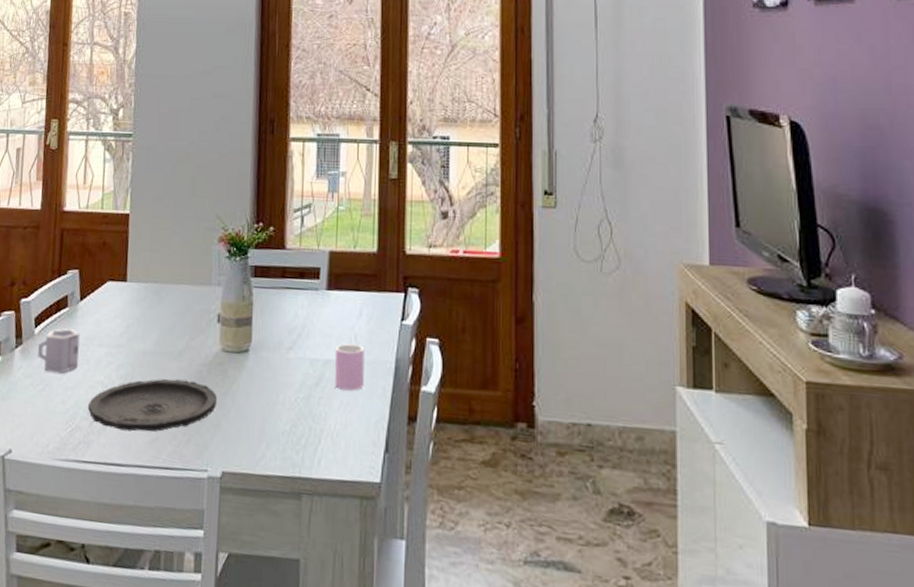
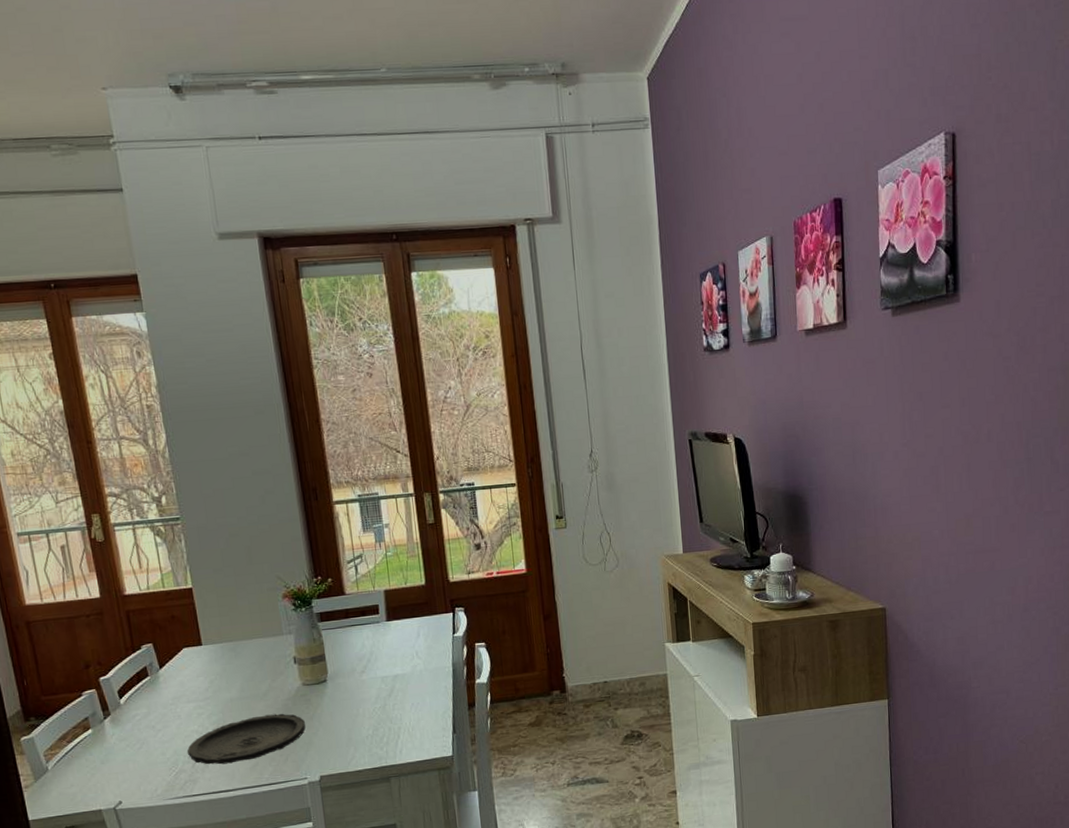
cup: present [38,328,80,373] -> none [127,693,171,733]
cup: present [335,343,365,391] -> none [402,658,429,695]

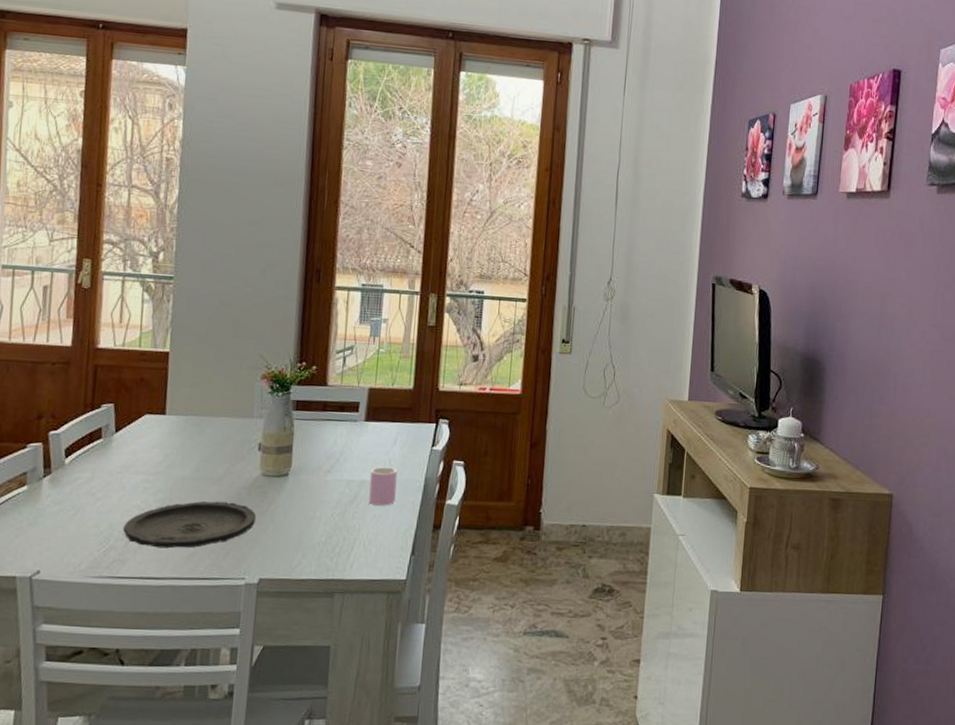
cup: none [402,658,429,695] -> present [369,467,398,506]

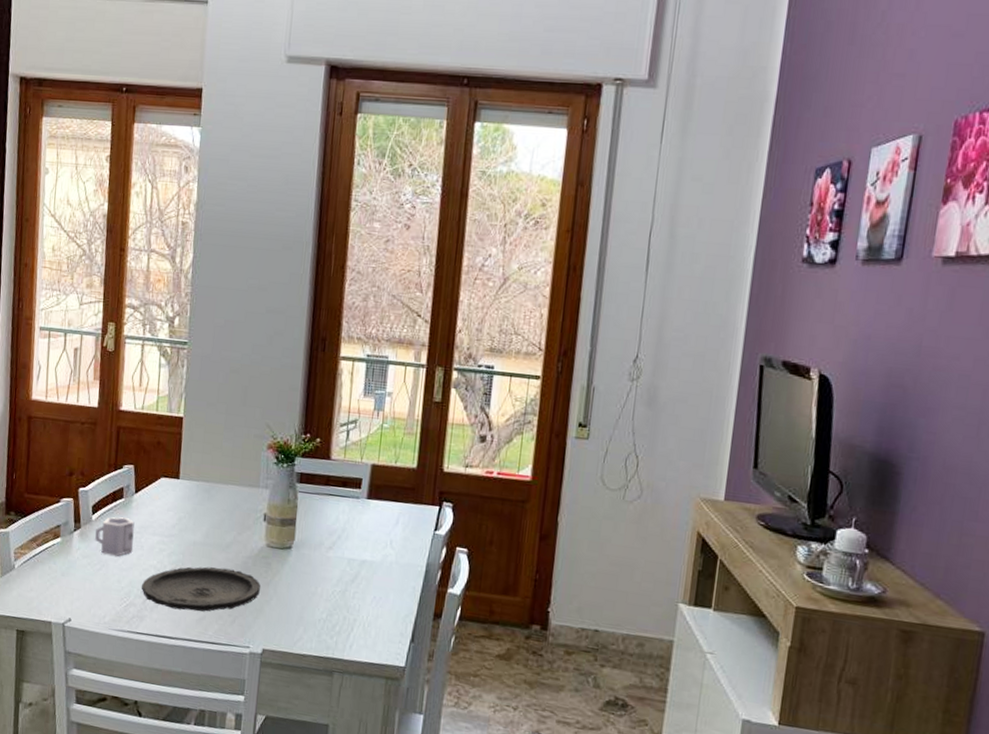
cup: none [68,458,115,499] -> present [95,517,135,556]
cup: present [369,467,398,506] -> none [369,547,399,589]

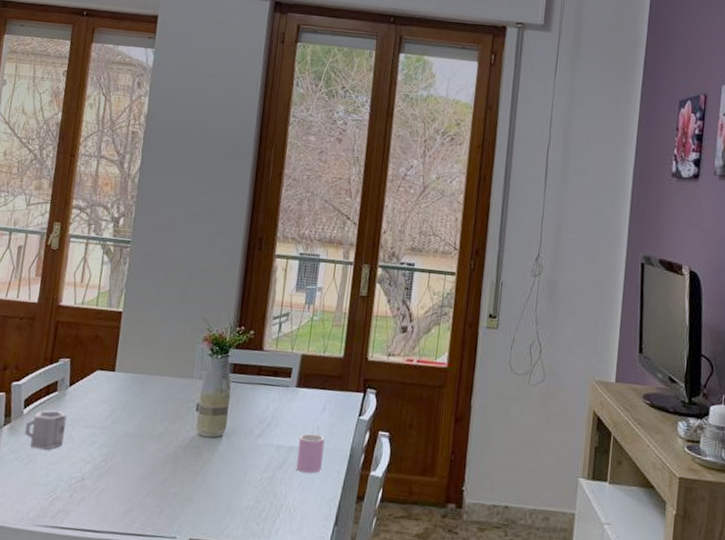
plate: present [141,566,261,612] -> none [69,457,191,504]
cup: none [369,547,399,589] -> present [296,433,325,474]

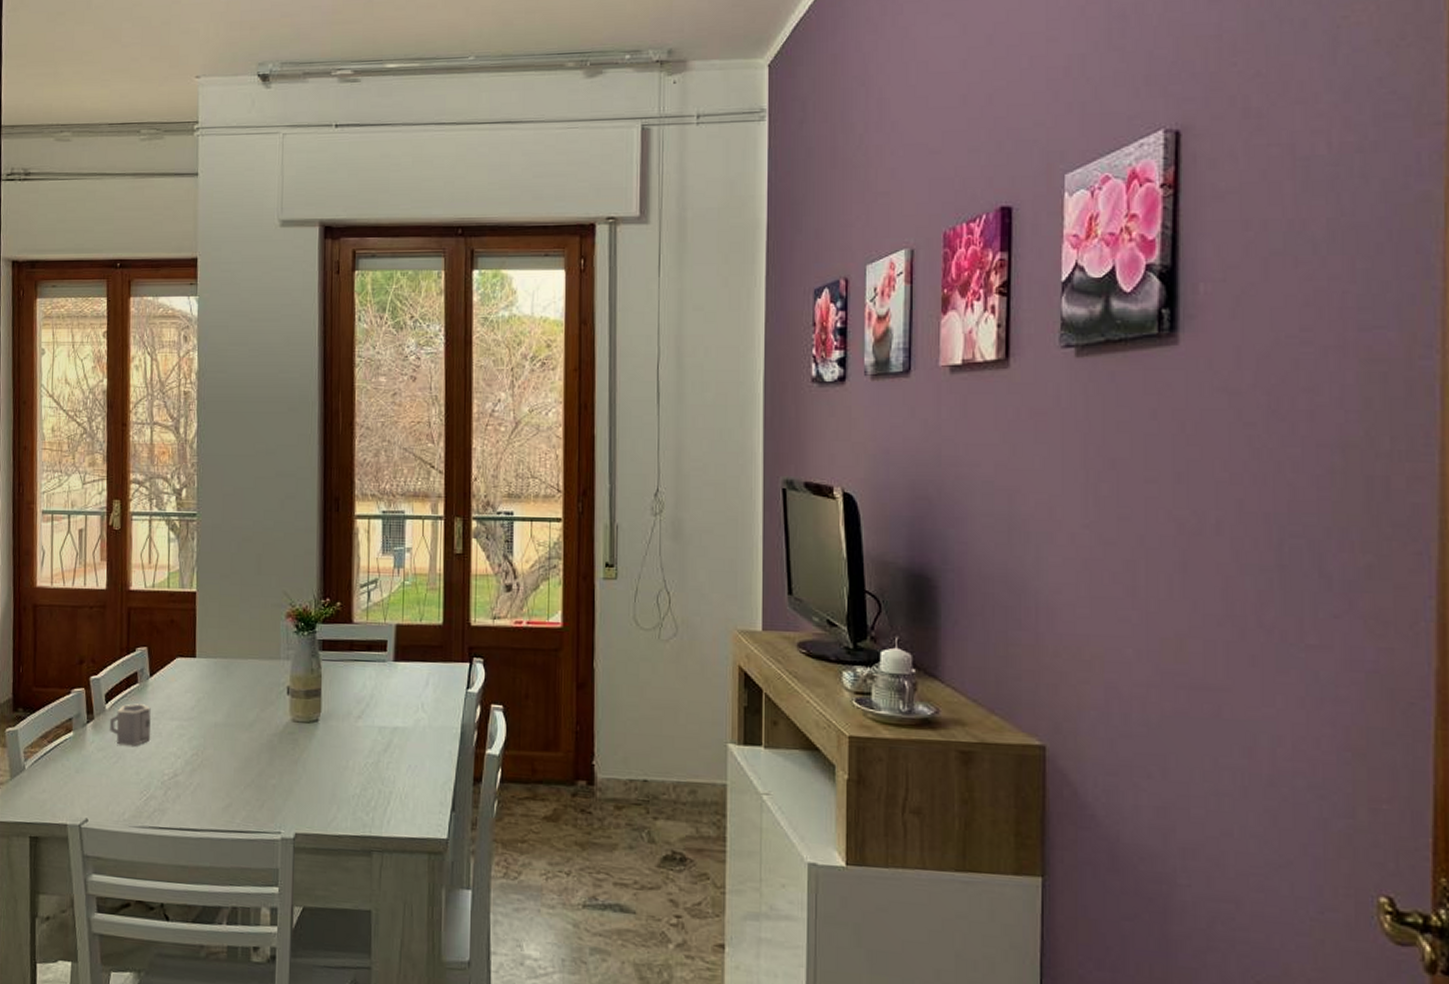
cup: present [296,433,325,474] -> none [403,711,431,756]

